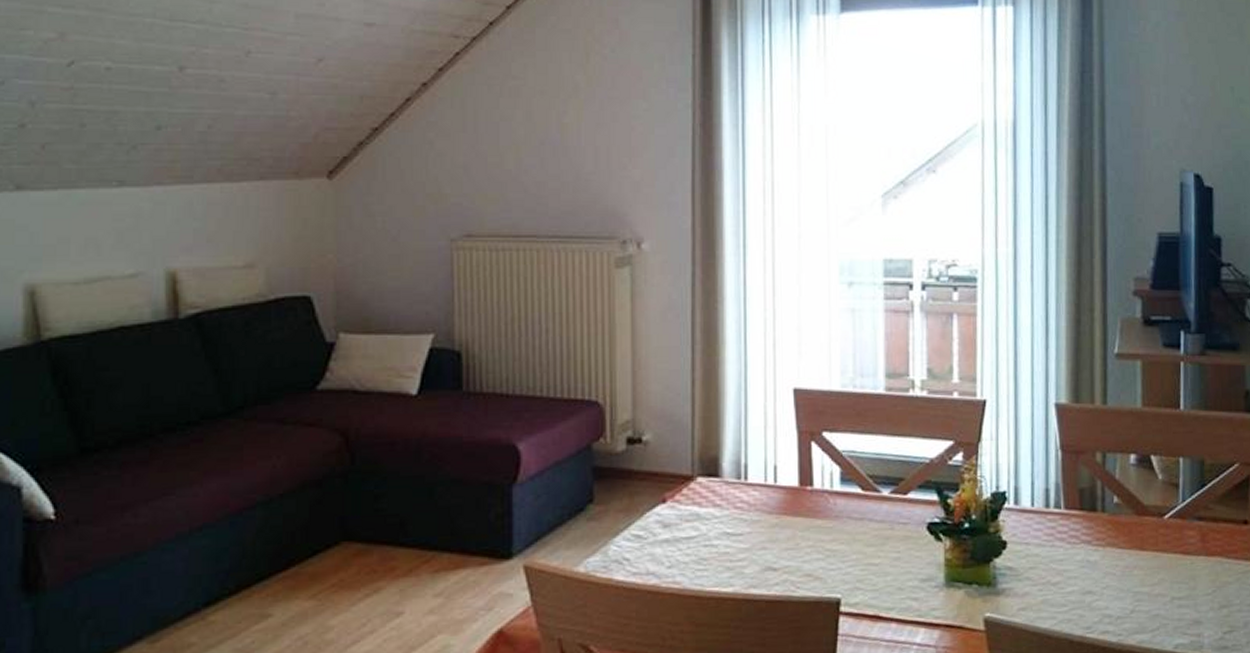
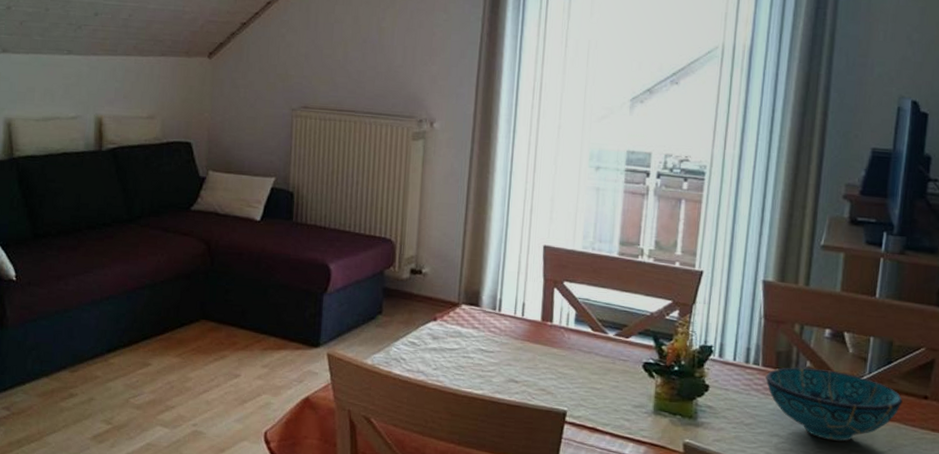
bowl: none [1070,504,1222,589] -> present [765,367,903,441]

